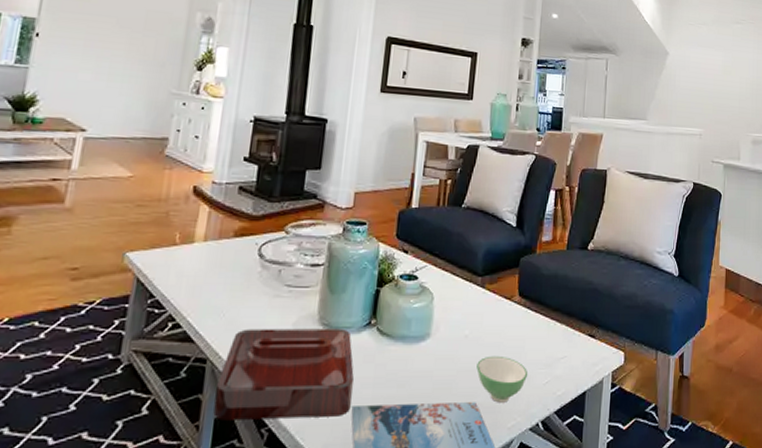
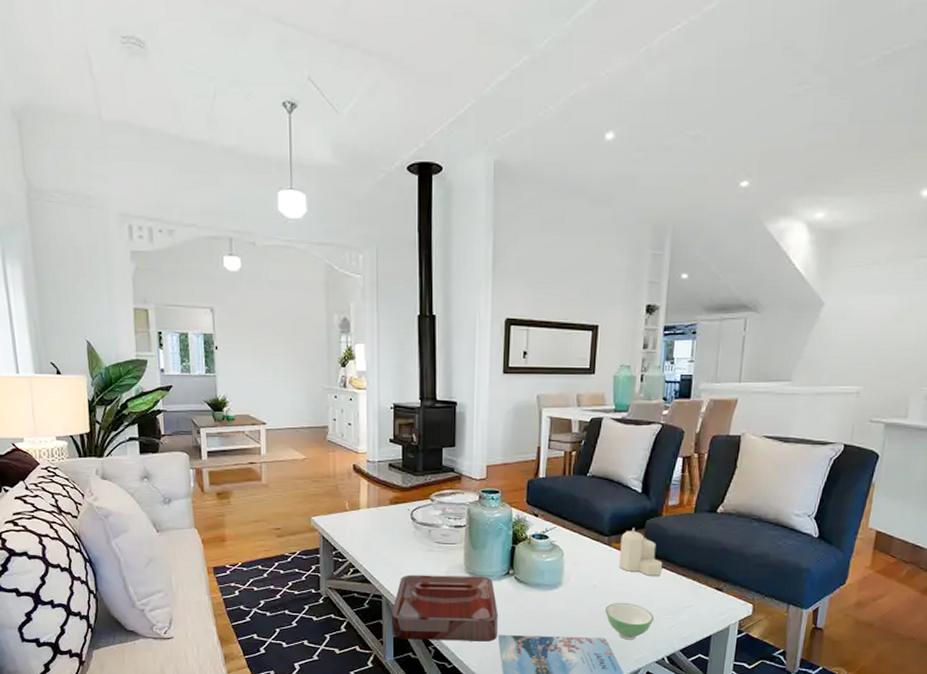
candle: none [492,266,537,322] -> present [619,527,663,576]

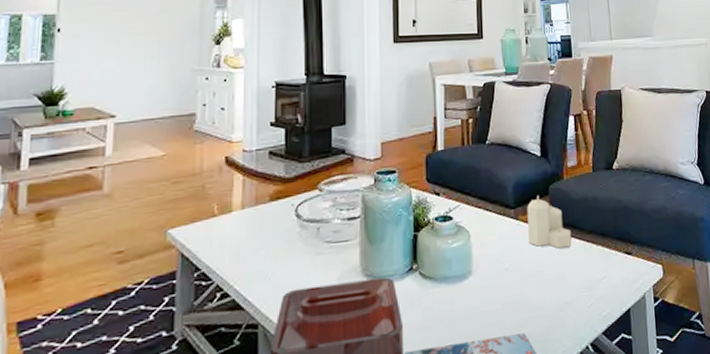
bowl: present [605,602,655,640] -> none [521,284,572,331]

